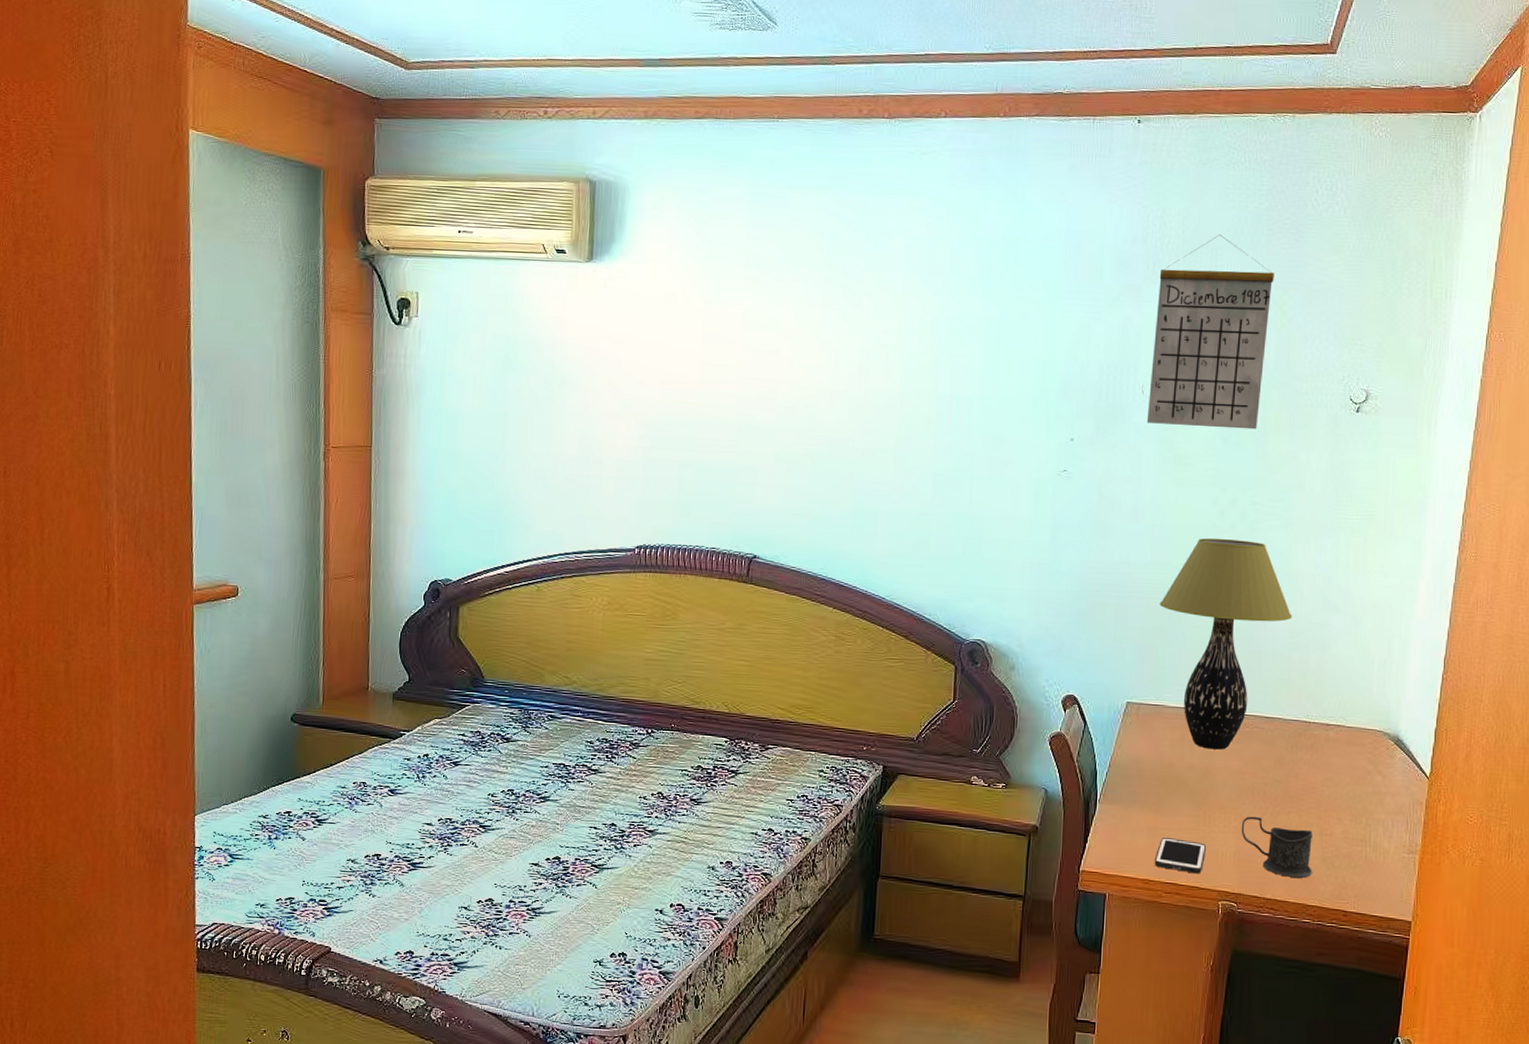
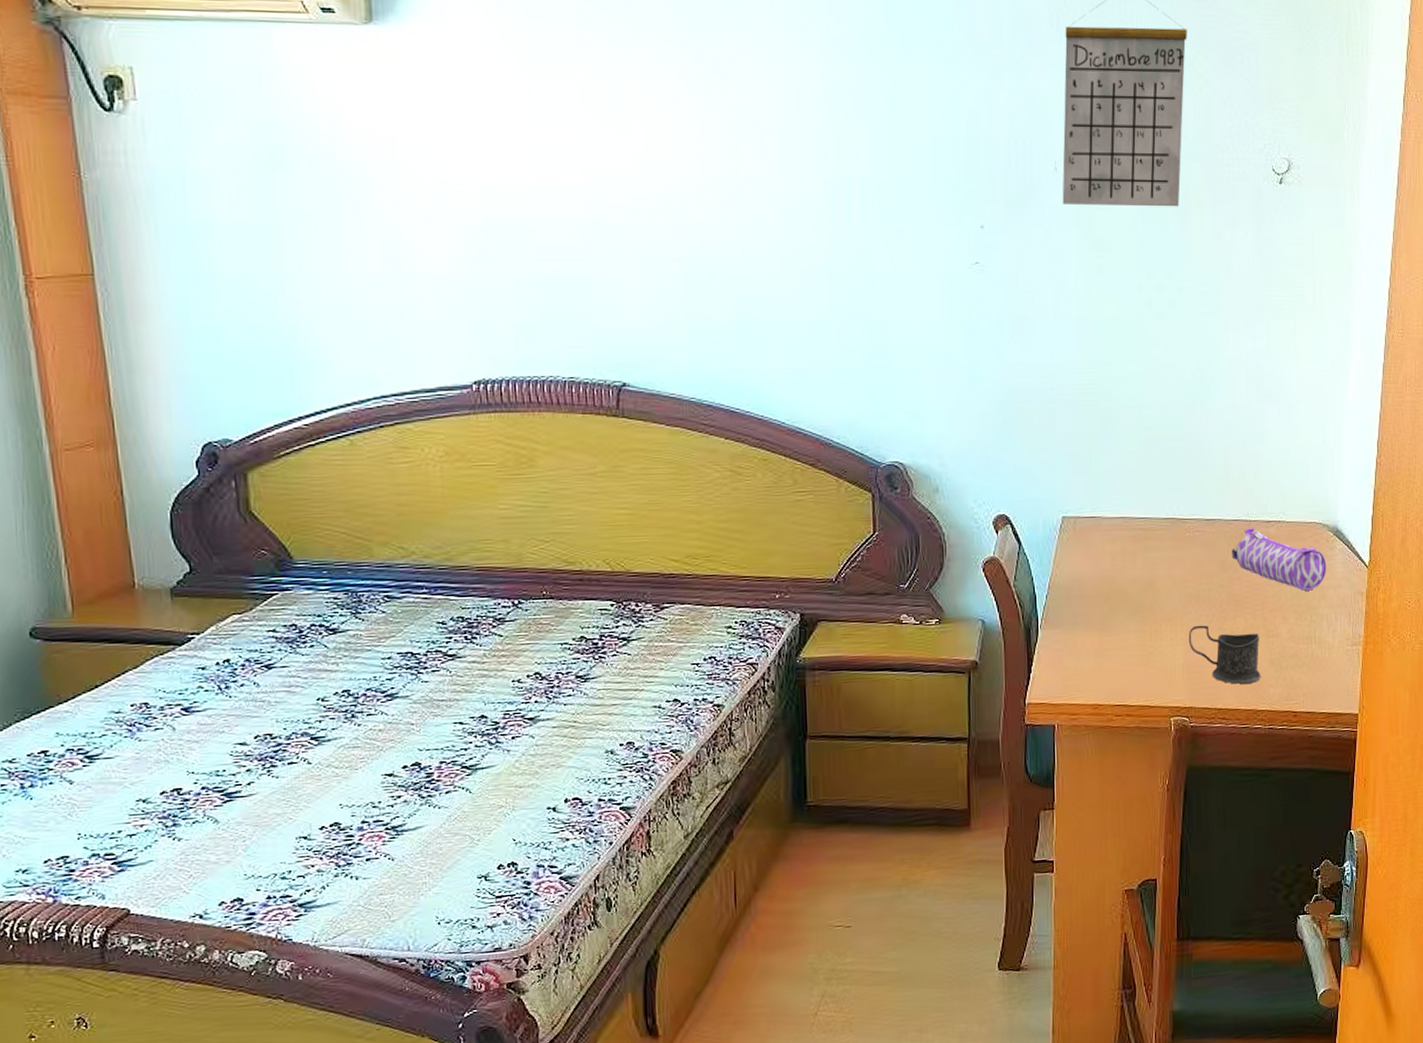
cell phone: present [1154,838,1206,874] -> none [1102,657,1154,692]
table lamp: present [1159,538,1292,750] -> none [1089,329,1227,559]
pencil case: none [1289,728,1386,795] -> present [1231,527,1327,591]

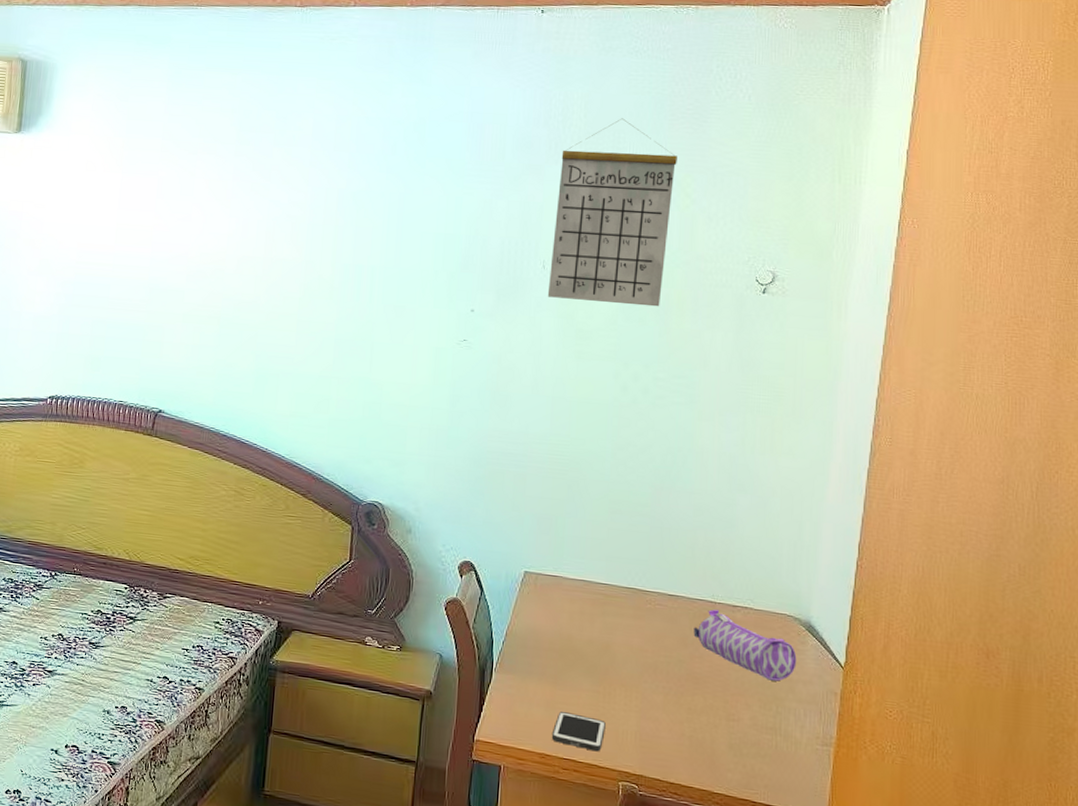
cell phone: none [1102,657,1154,692] -> present [551,711,606,752]
mug: present [1188,625,1261,684] -> none [643,695,719,764]

